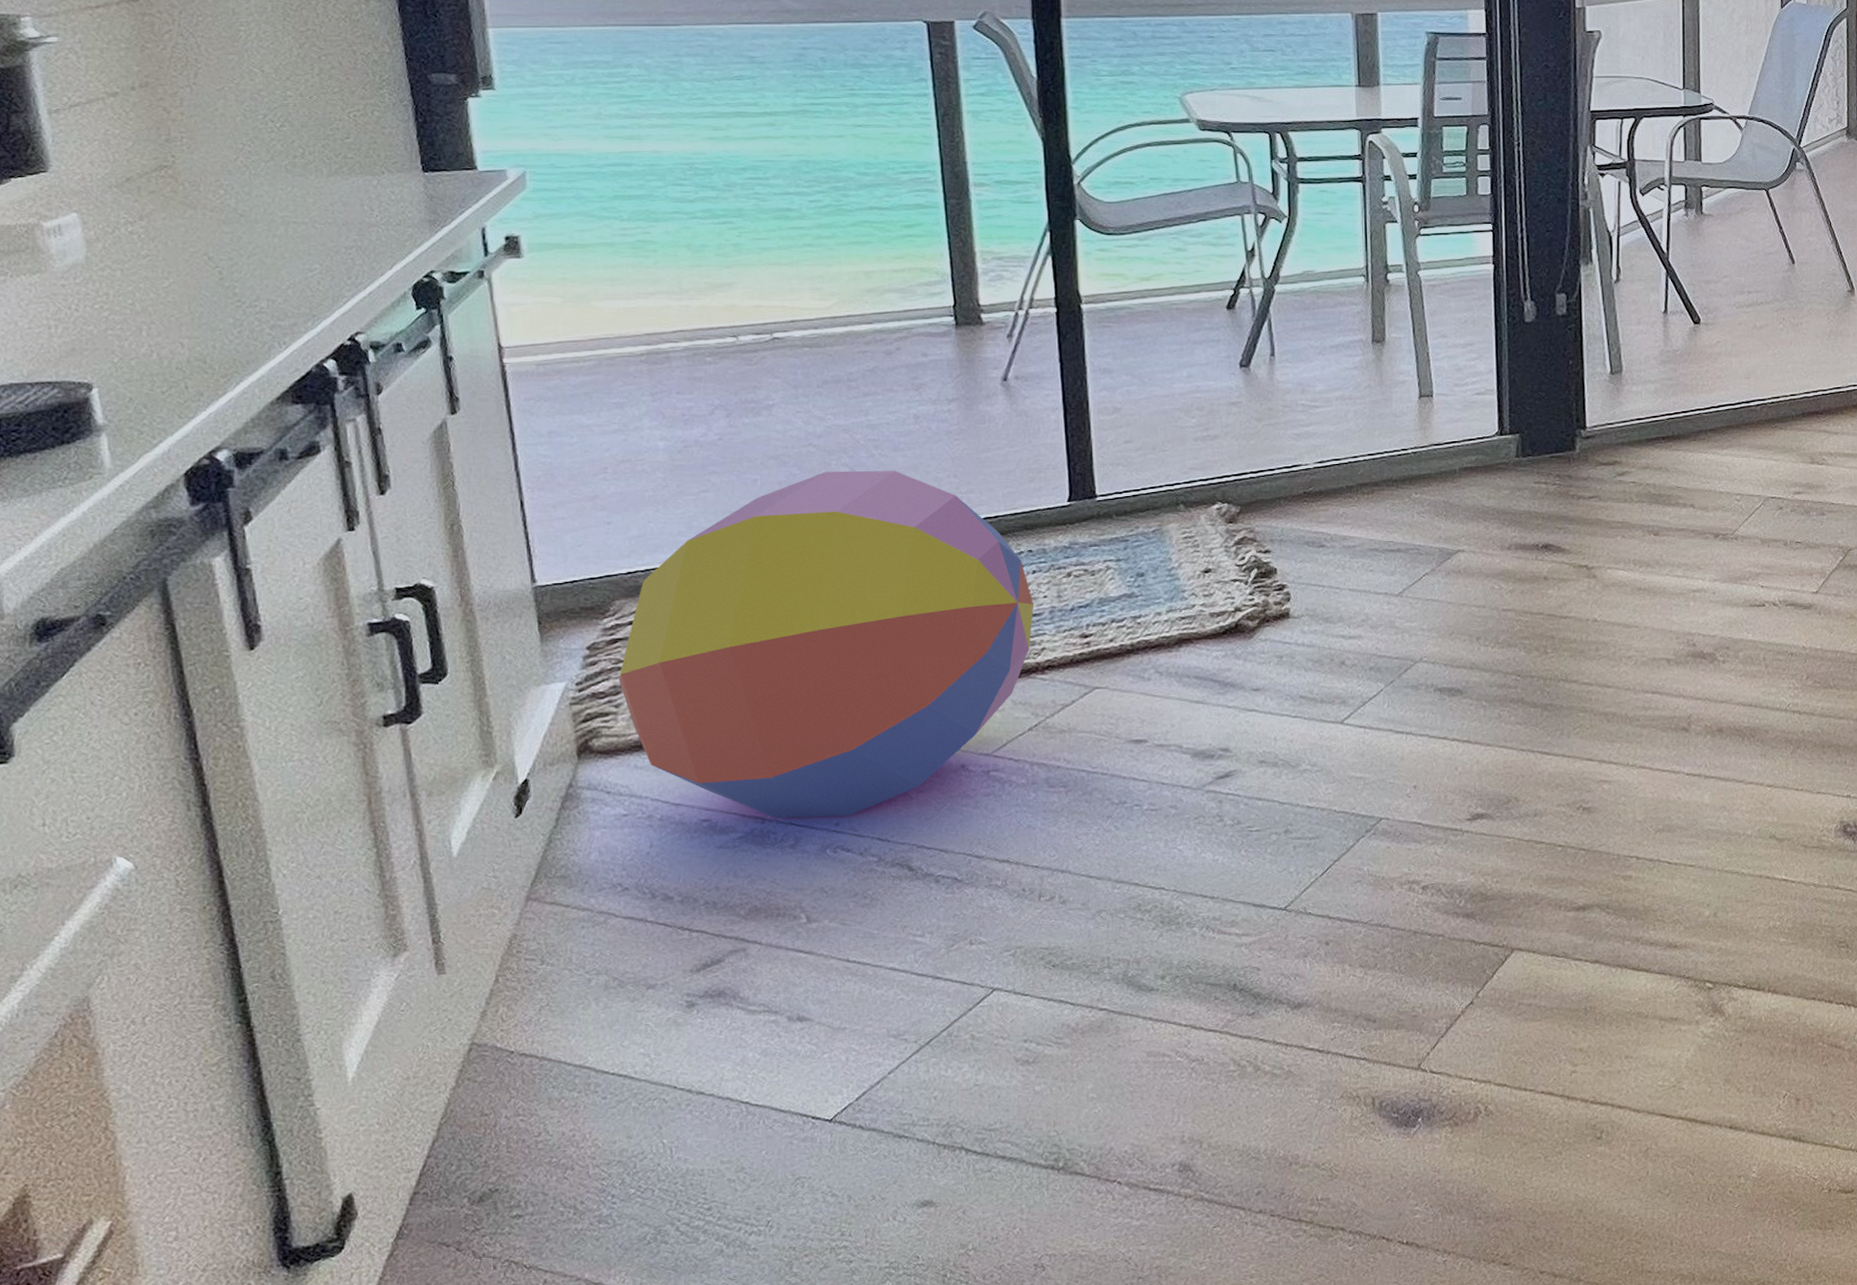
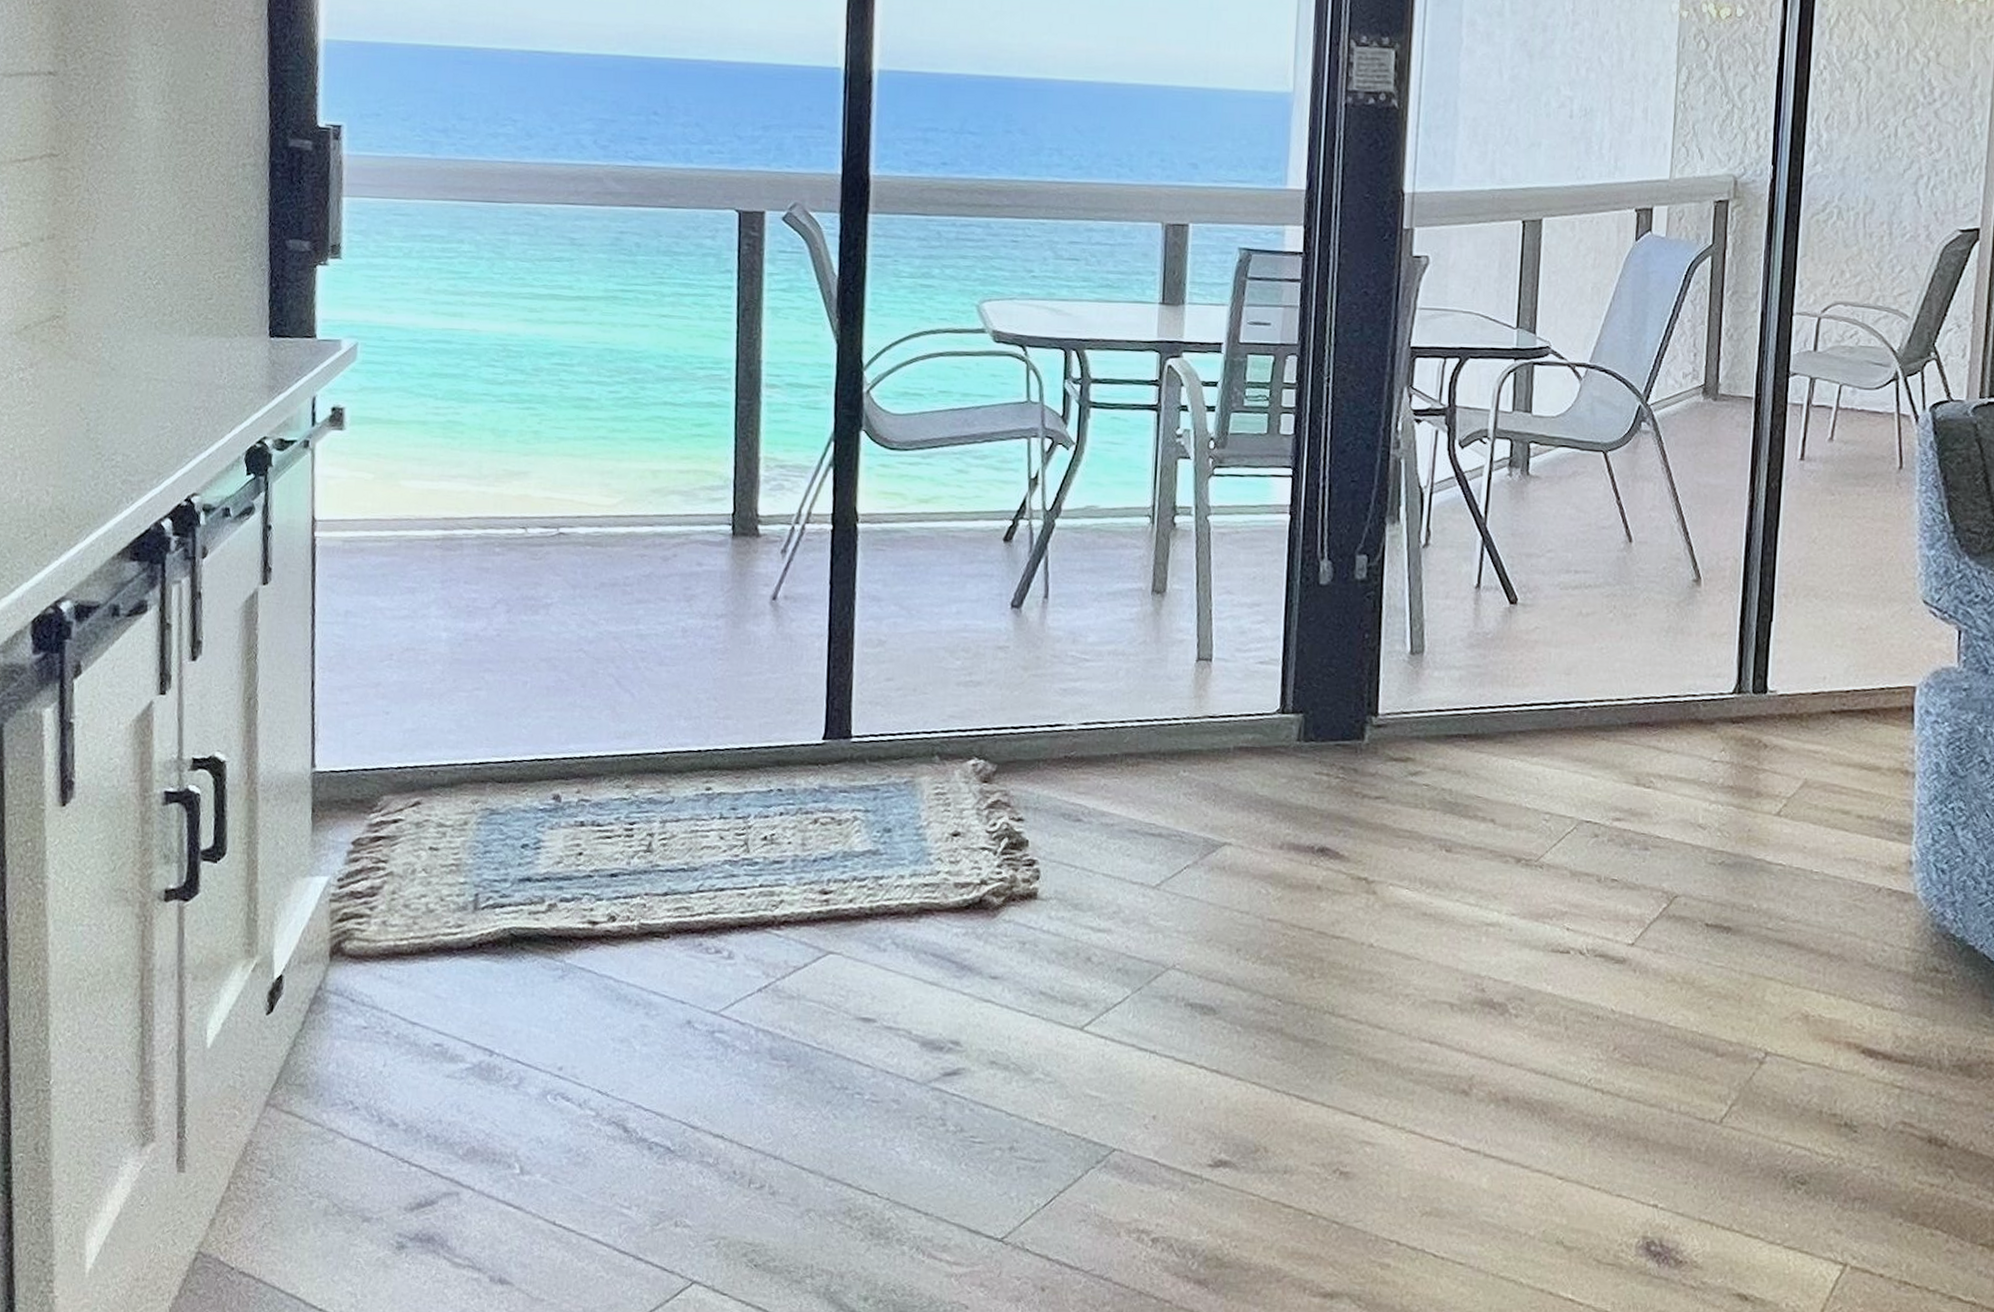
beachball: present [618,470,1034,819] -> none [376,680,778,1062]

